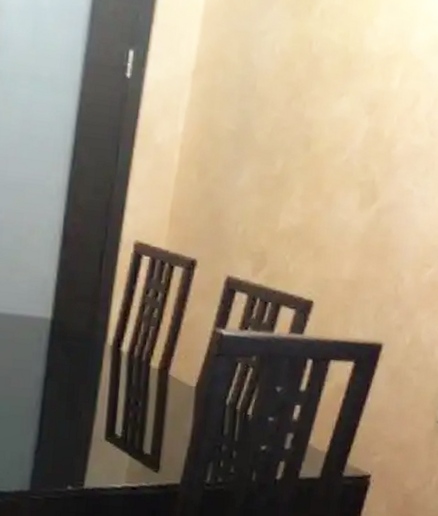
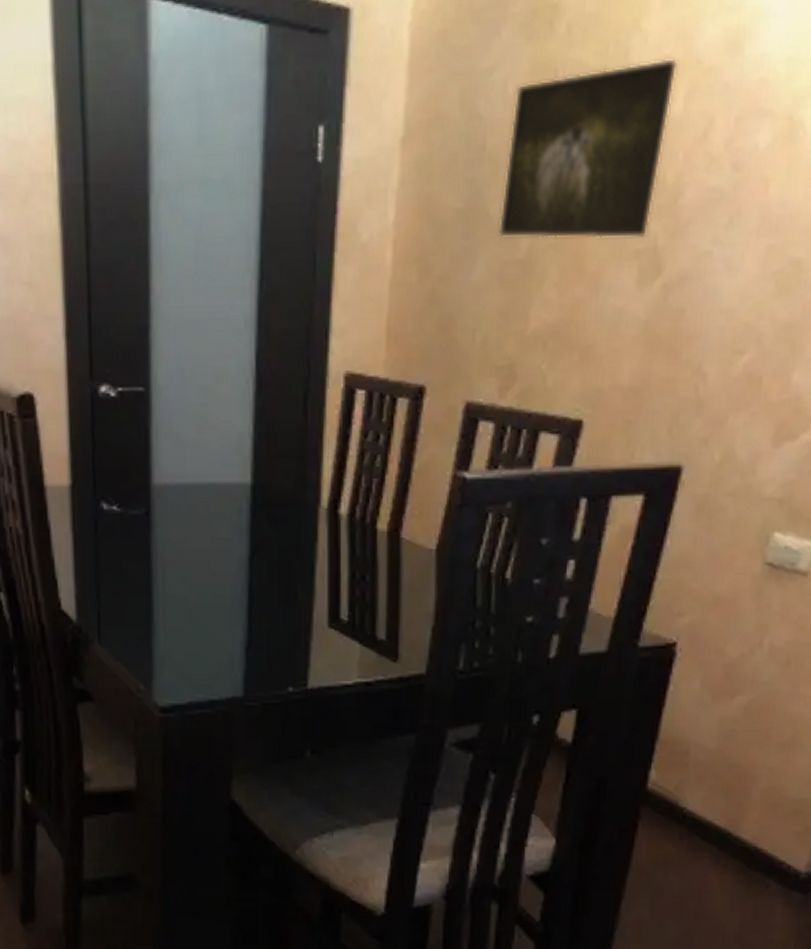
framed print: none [260,47,397,173] -> present [498,59,678,239]

